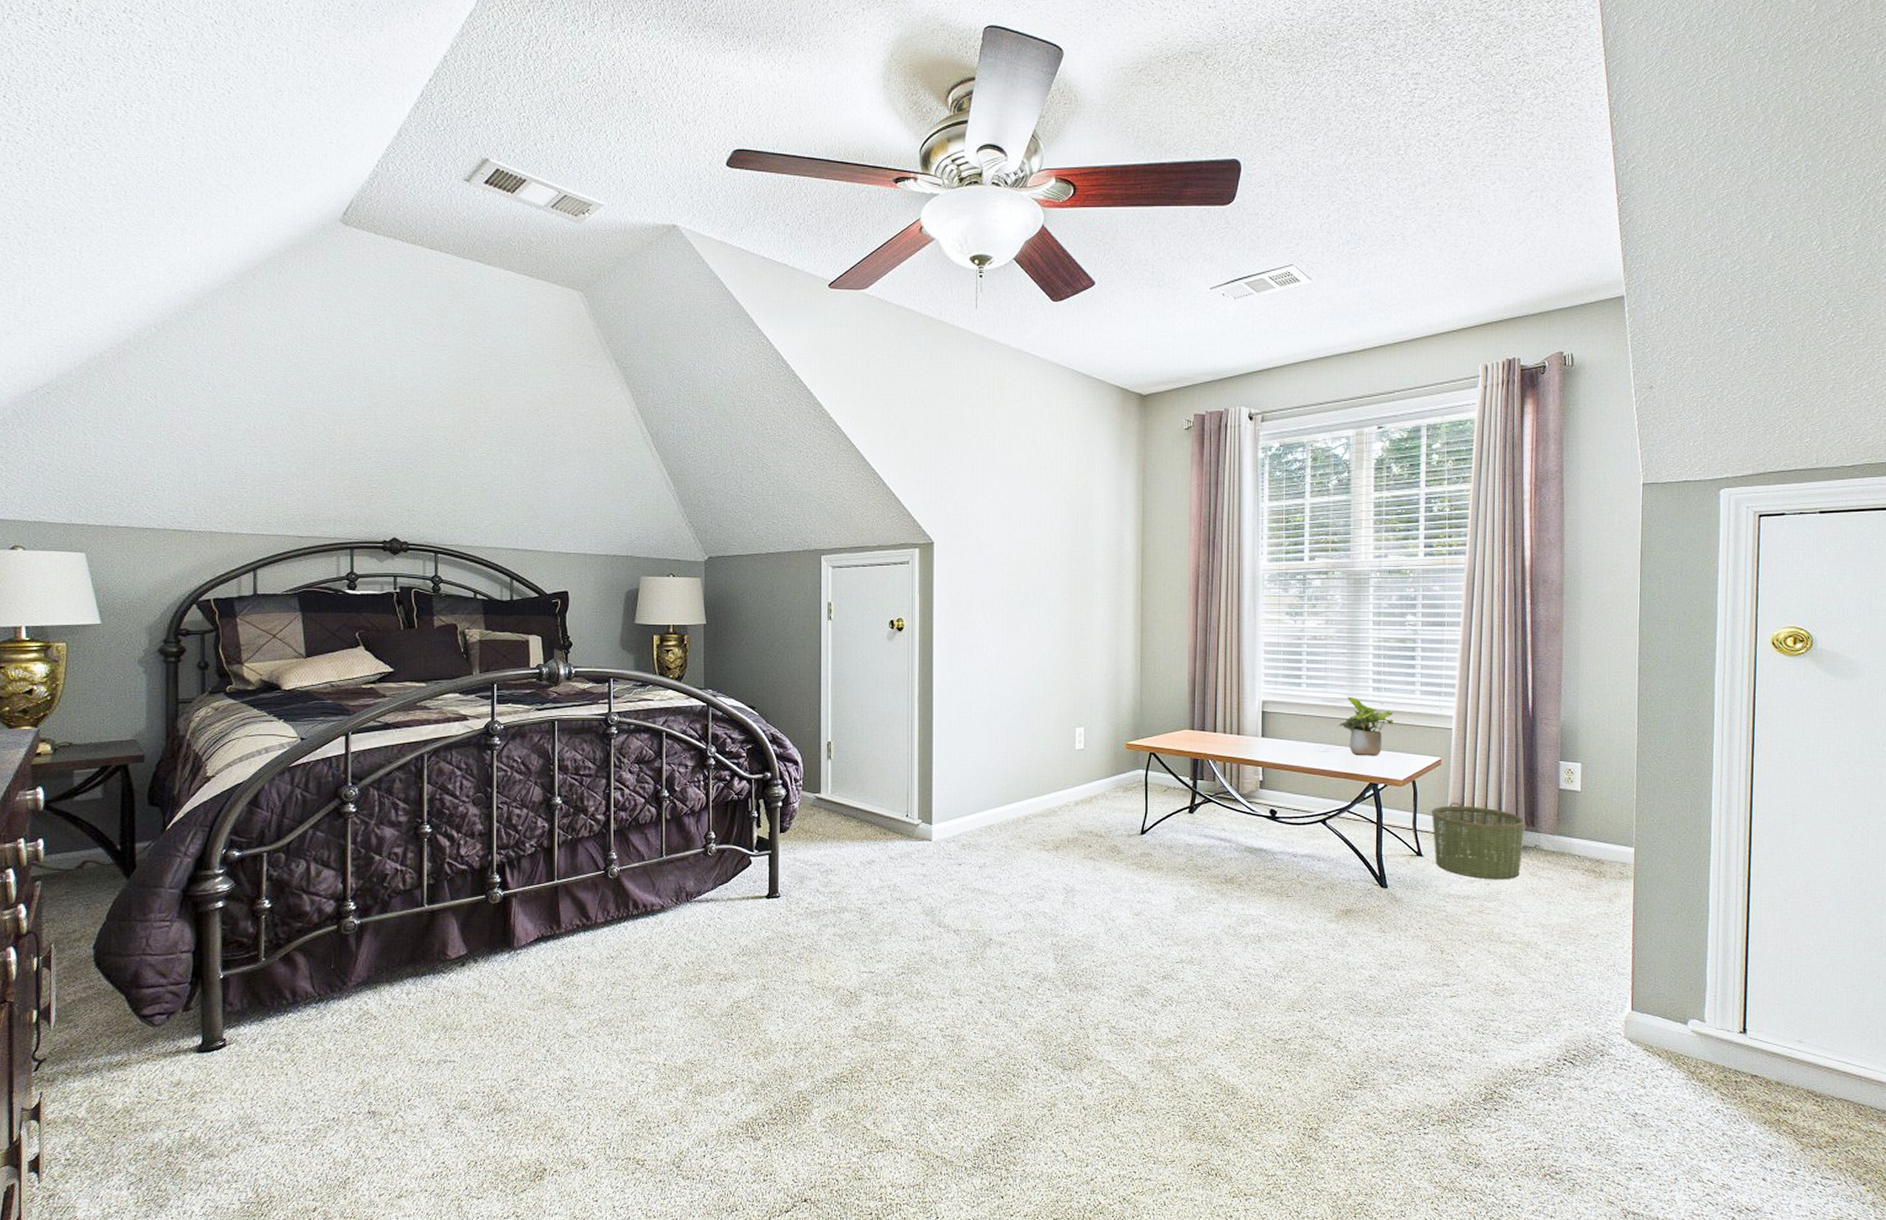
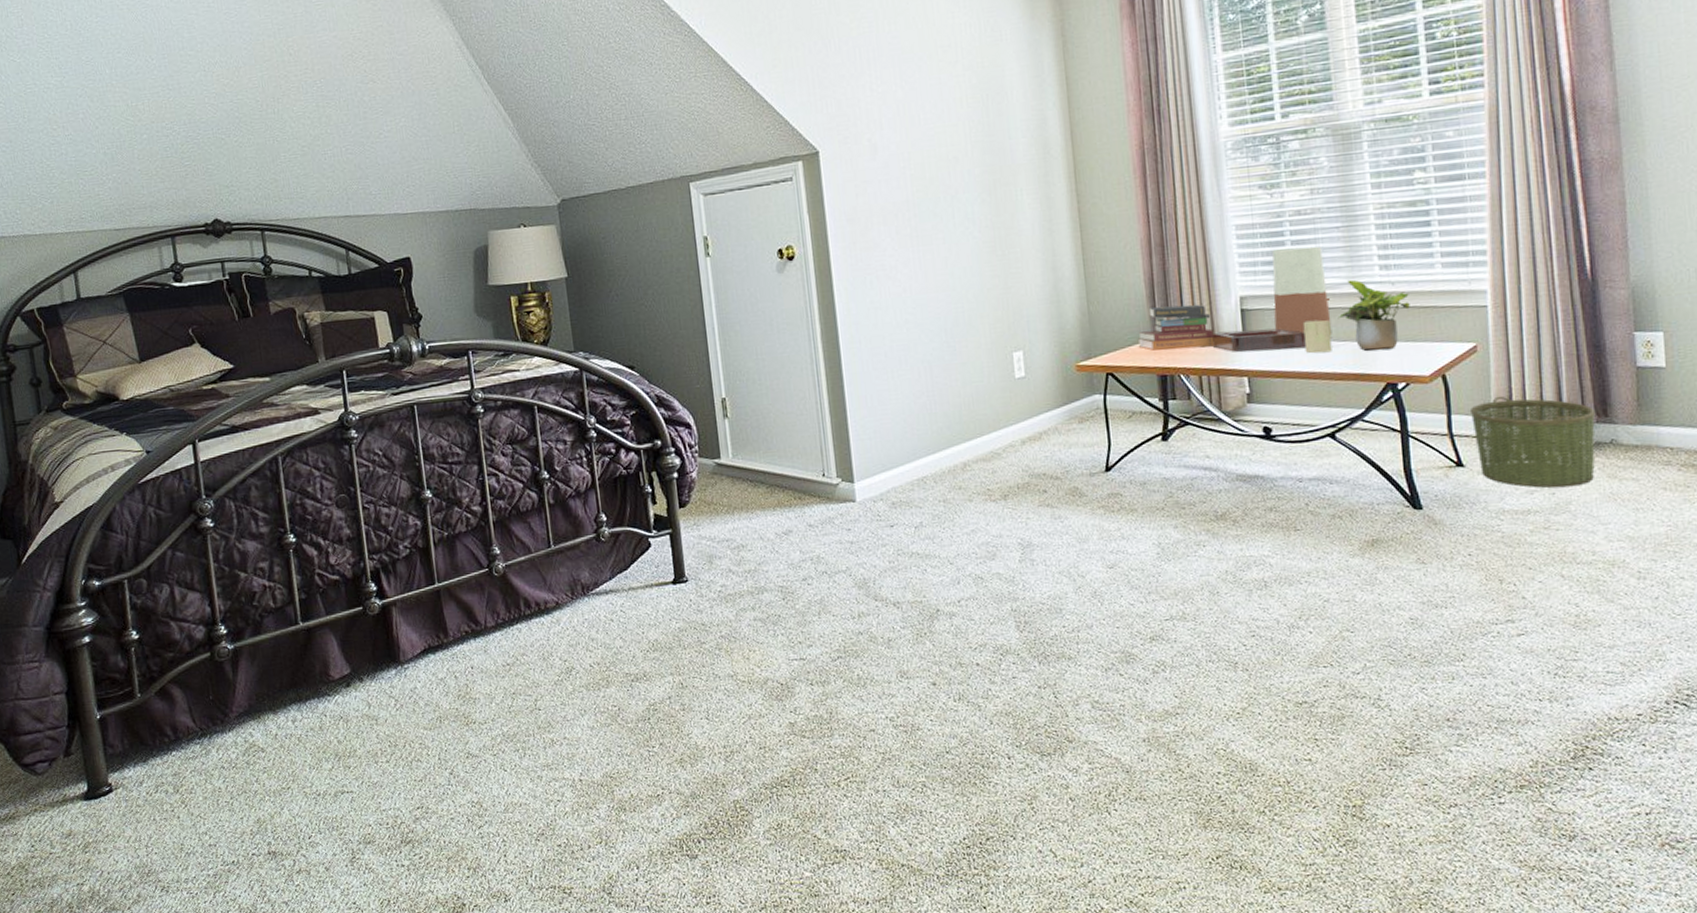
books: none [1179,701,1239,739] -> present [1138,304,1215,351]
decorative tray: none [1237,728,1310,748] -> present [1212,328,1306,353]
vase: none [1288,666,1331,735] -> present [1272,246,1330,332]
candle: none [1309,726,1332,754] -> present [1302,319,1332,354]

